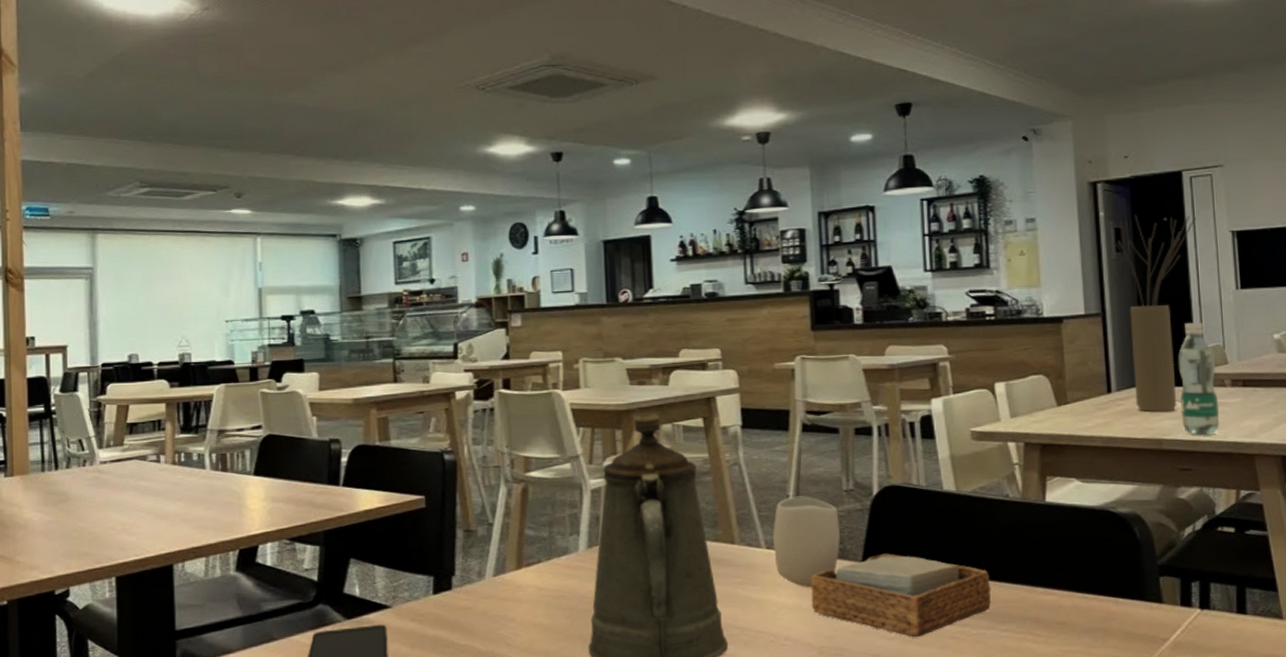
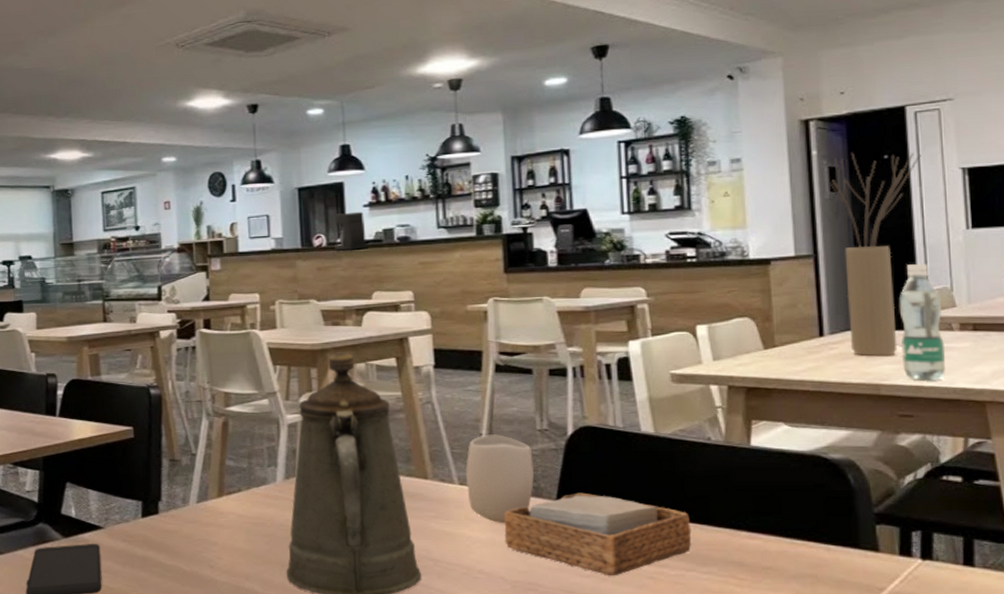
coffee maker: none [641,266,675,308] -> present [335,211,368,252]

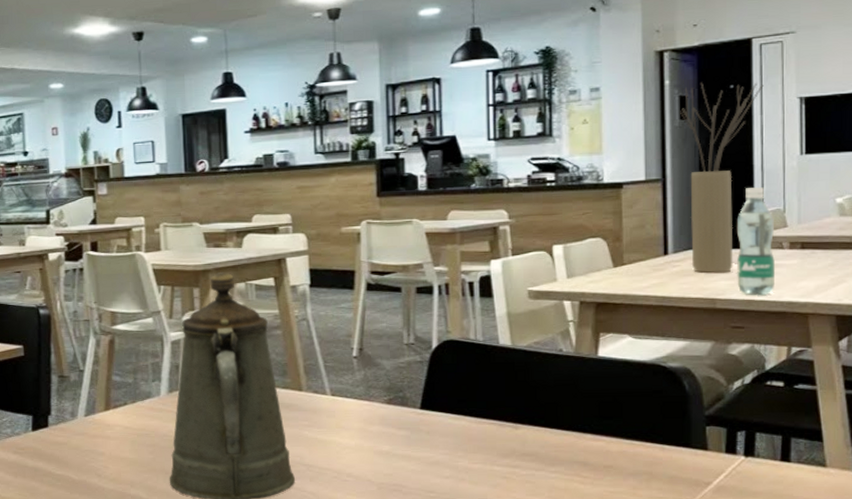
coffee maker: present [335,211,368,252] -> none [217,137,248,177]
cup: present [466,434,534,523] -> none [338,348,400,430]
napkin holder: present [504,492,692,577] -> none [372,401,542,477]

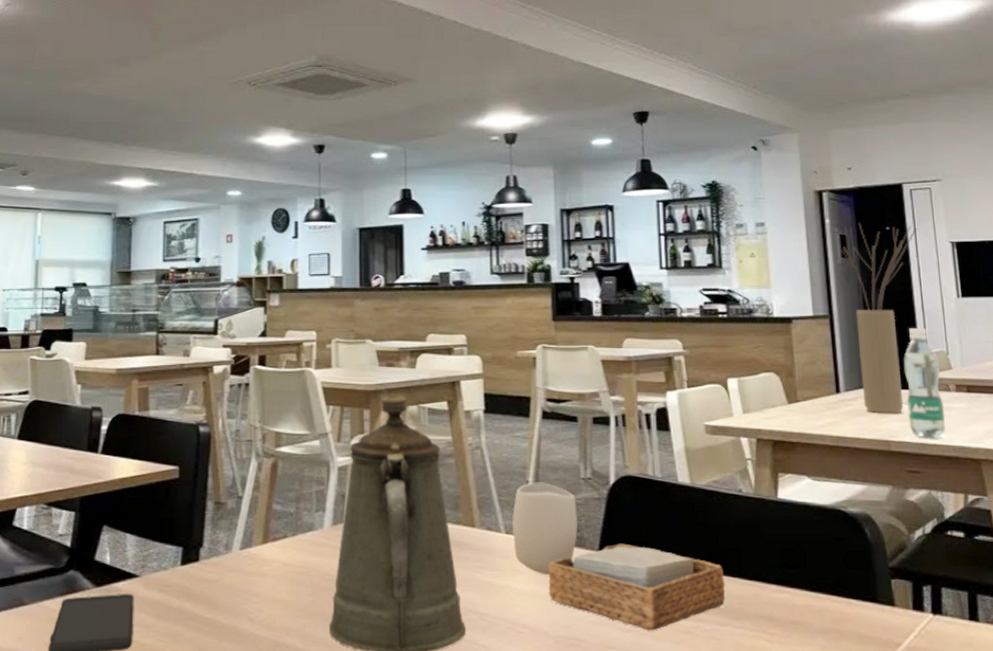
cup: none [338,348,400,430] -> present [512,482,578,574]
napkin holder: none [372,401,542,477] -> present [548,543,726,631]

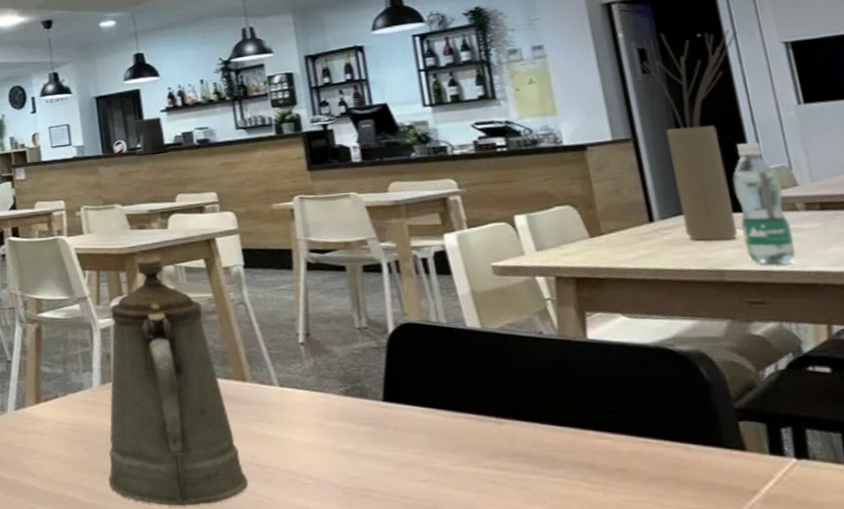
coffee maker: none [392,254,424,293] -> present [134,116,168,157]
cup: present [512,482,578,574] -> none [285,334,358,426]
napkin holder: present [548,543,726,631] -> none [329,392,535,481]

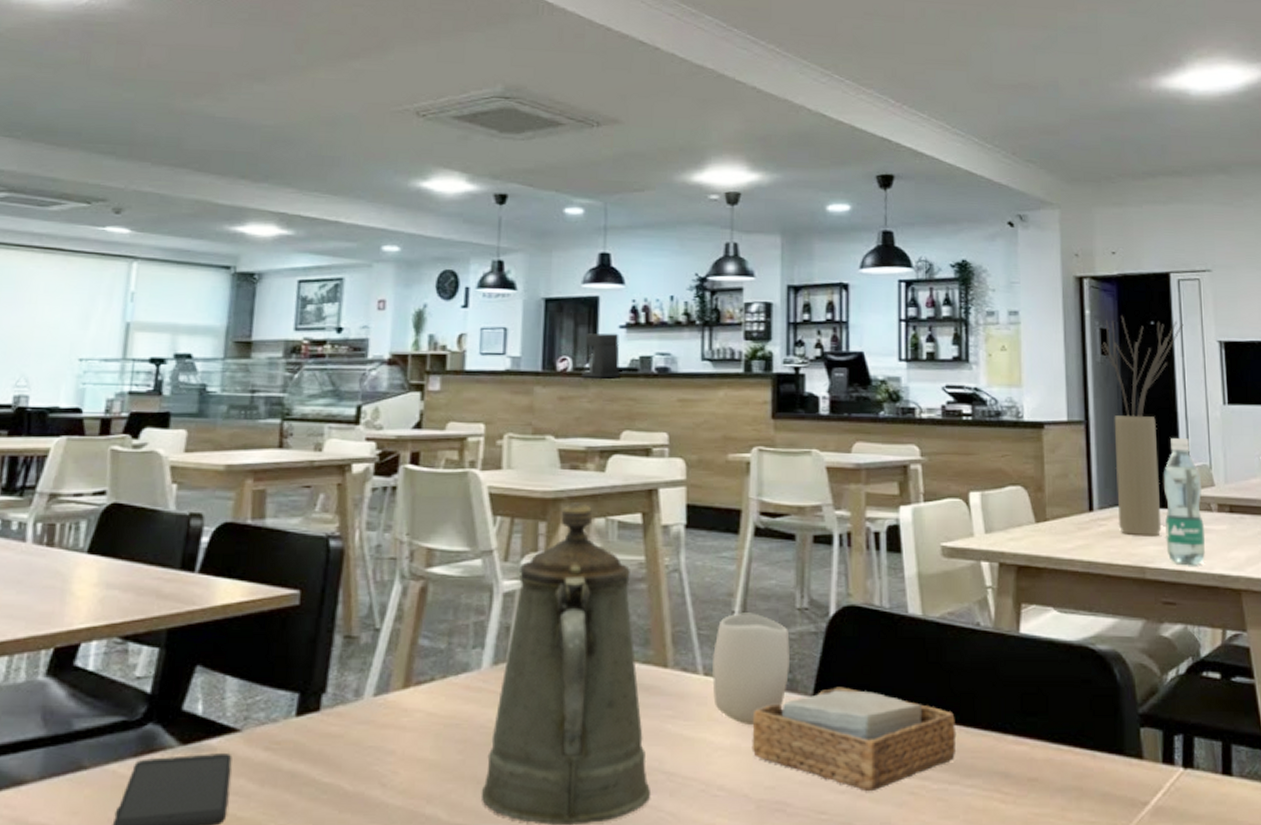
cup: none [285,334,358,426] -> present [712,612,790,725]
napkin holder: none [329,392,535,481] -> present [751,687,957,792]

